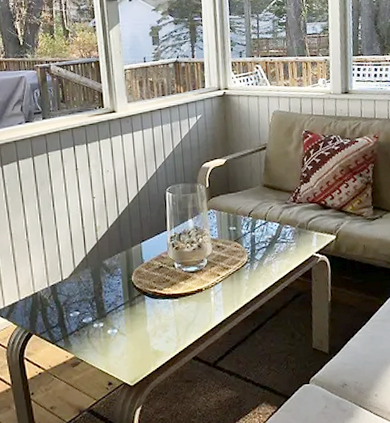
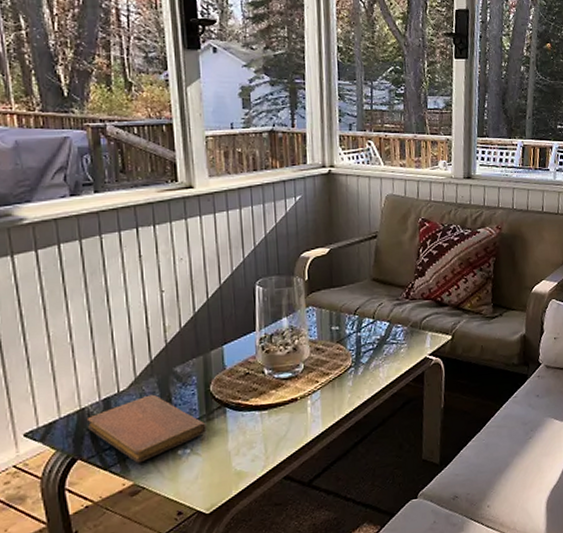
notebook: none [39,282,130,340] -> present [86,394,207,463]

